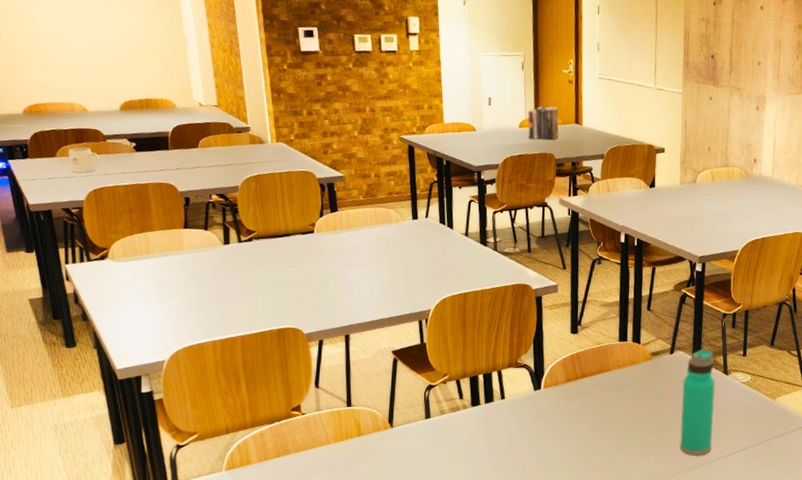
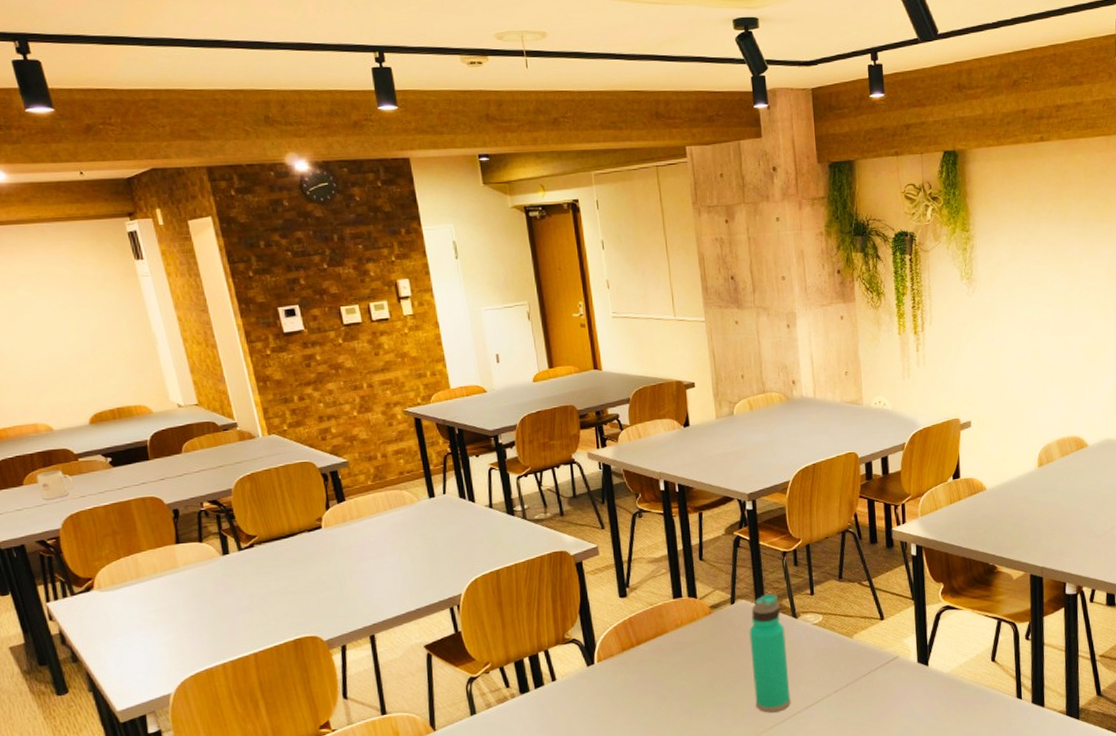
books: present [527,106,559,141] -> none [541,353,578,393]

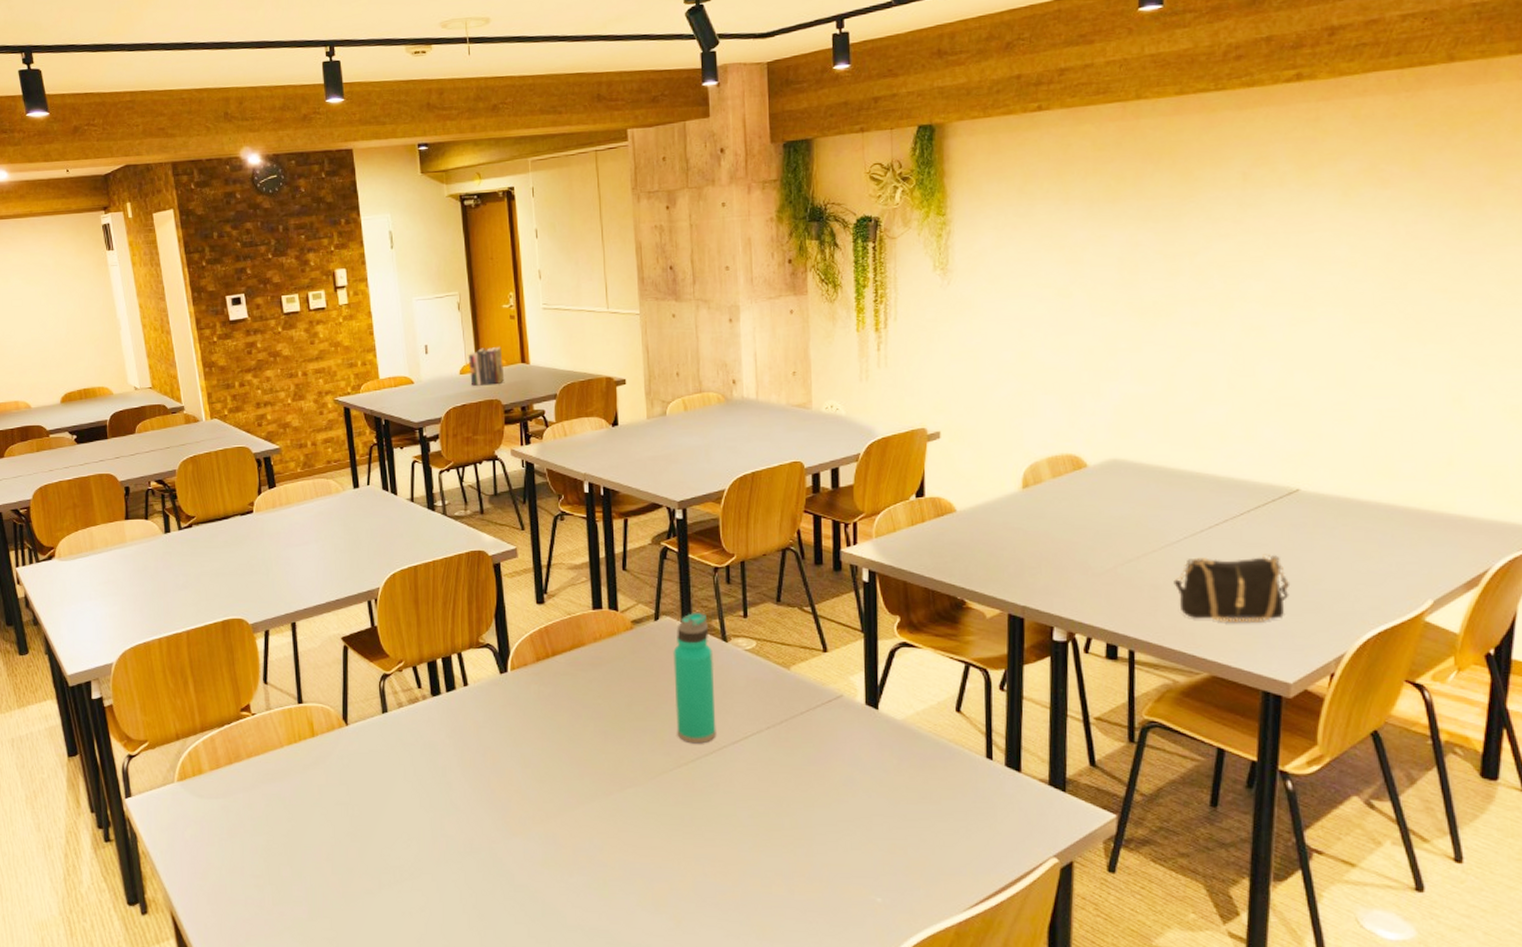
mug: present [37,470,74,500] -> none [15,445,44,472]
books: none [541,353,578,393] -> present [468,346,505,386]

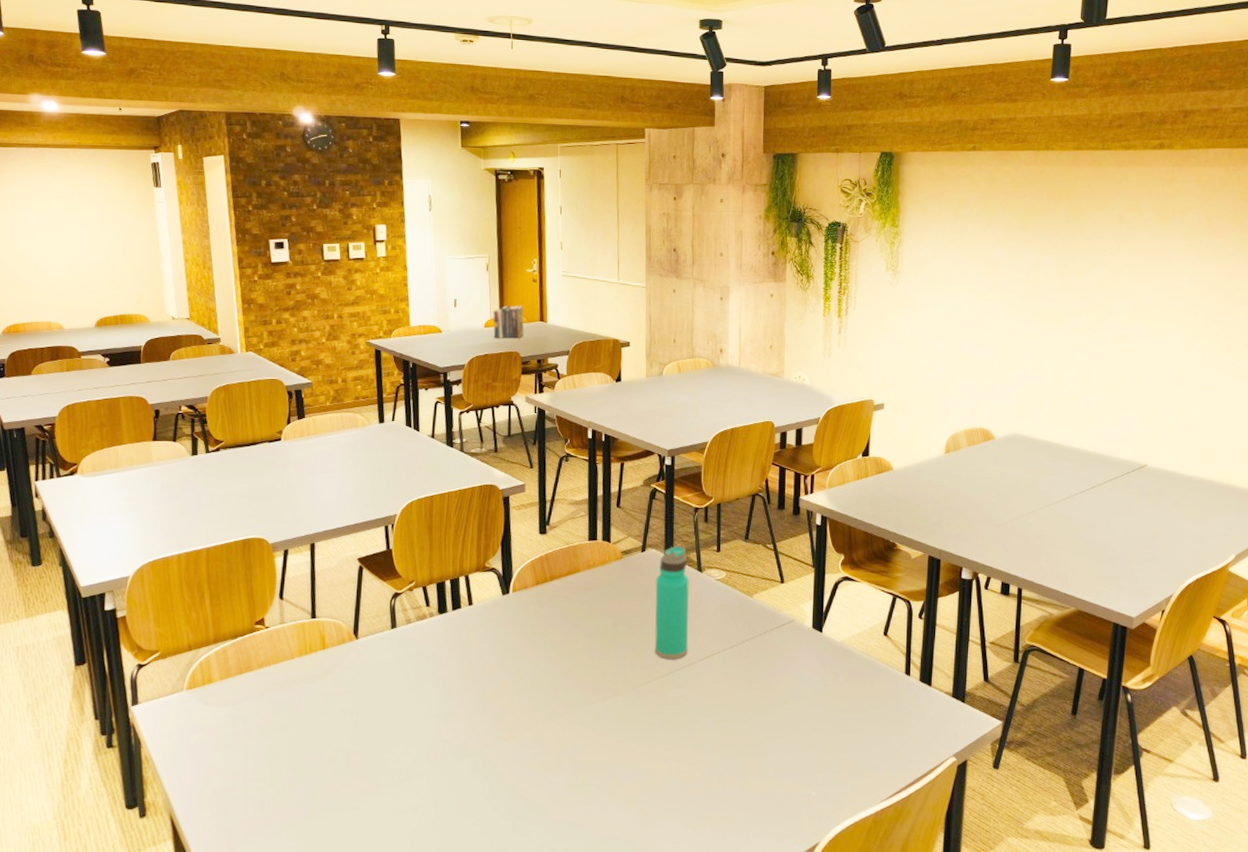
handbag: present [1173,554,1291,622] -> none [1053,514,1137,568]

